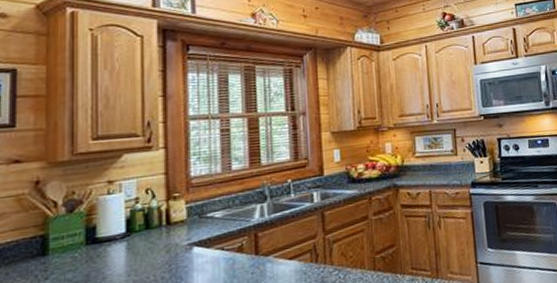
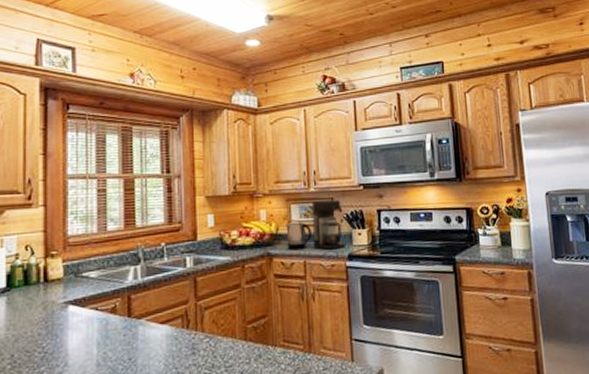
kettle: none [411,152,436,181] -> present [286,221,312,251]
coffee maker: none [435,130,468,180] -> present [311,199,345,251]

